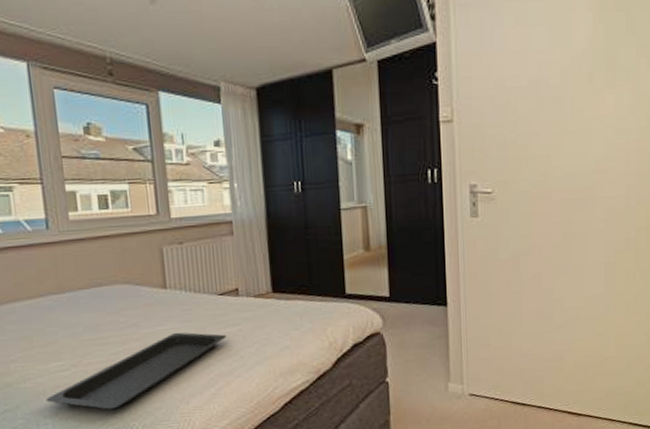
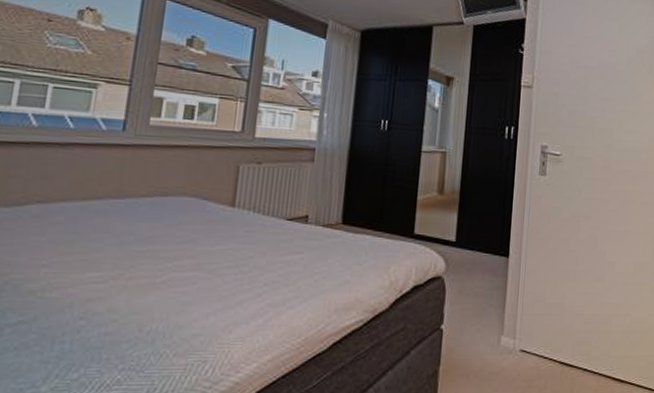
serving tray: present [45,332,226,410] -> none [70,254,286,332]

